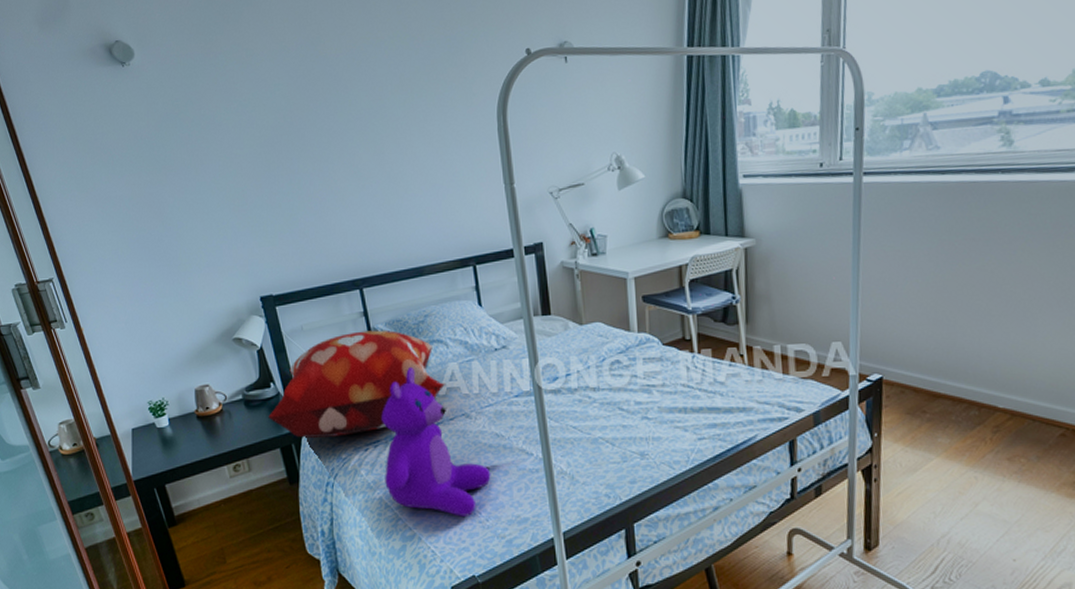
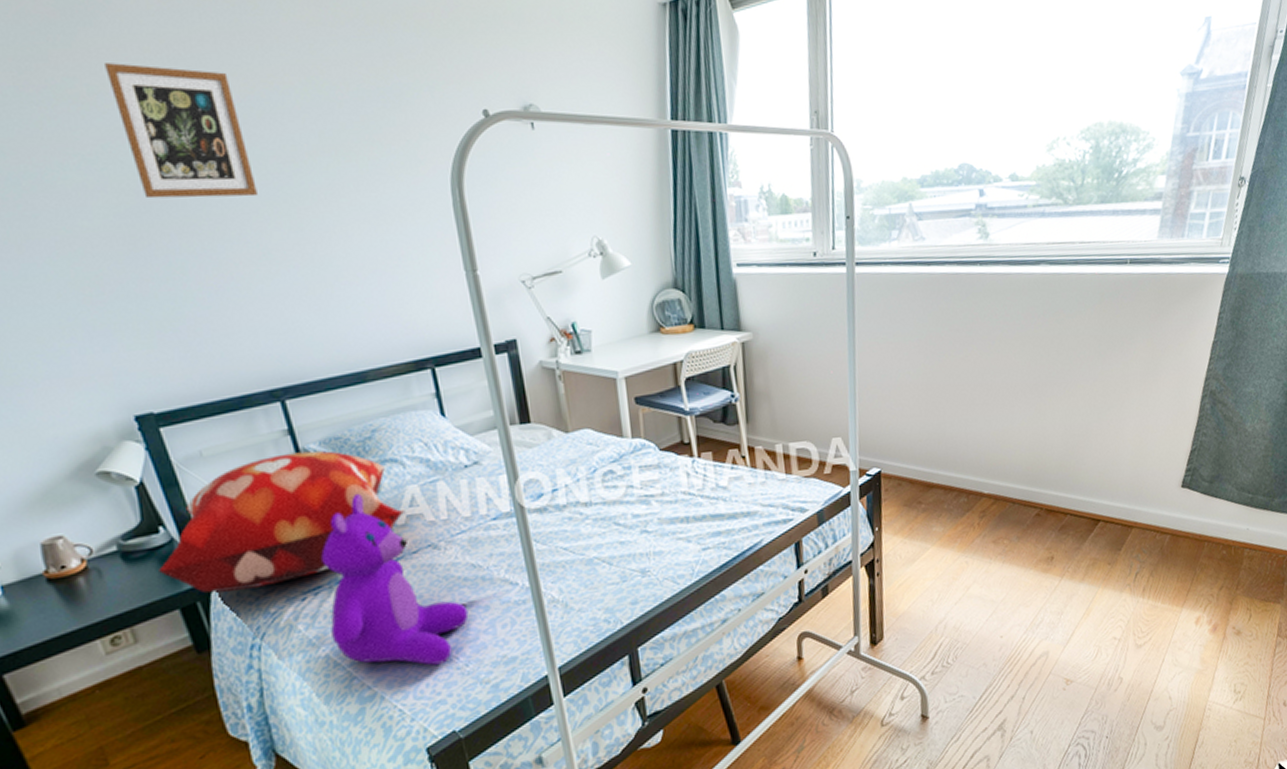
picture frame: none [259,31,353,132] -> present [105,63,258,199]

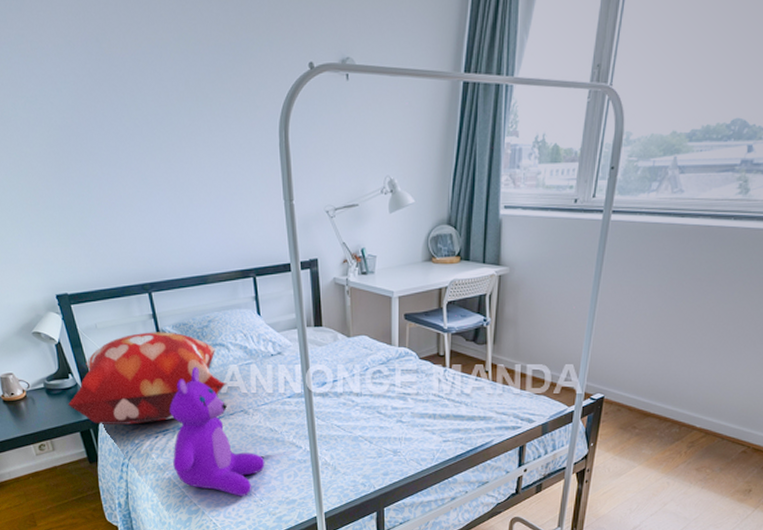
picture frame: present [105,63,258,199] -> none [42,23,140,133]

